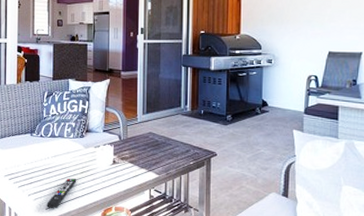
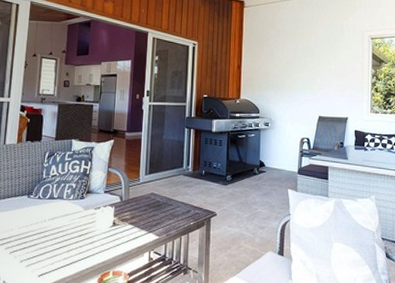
remote control: present [47,178,77,208] -> none [39,242,74,275]

